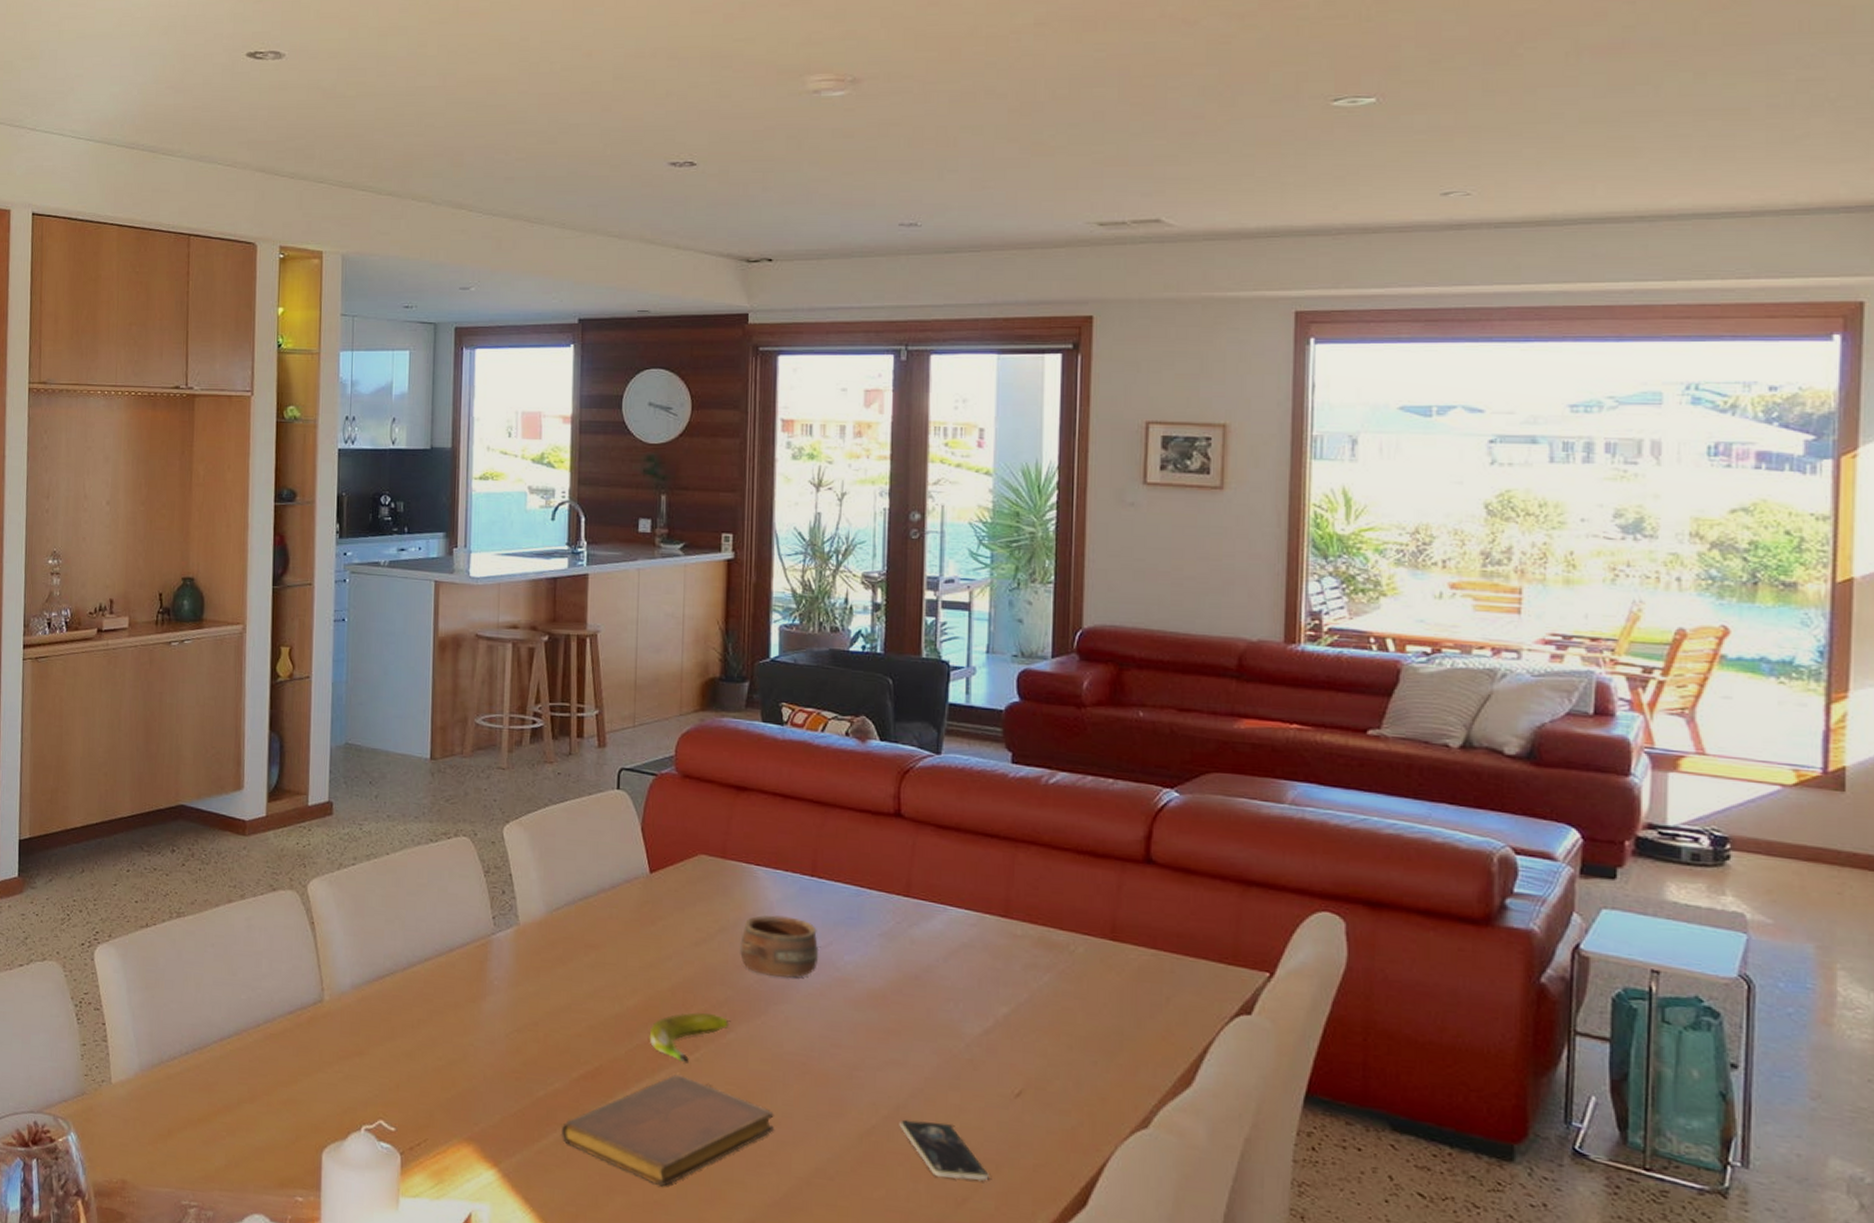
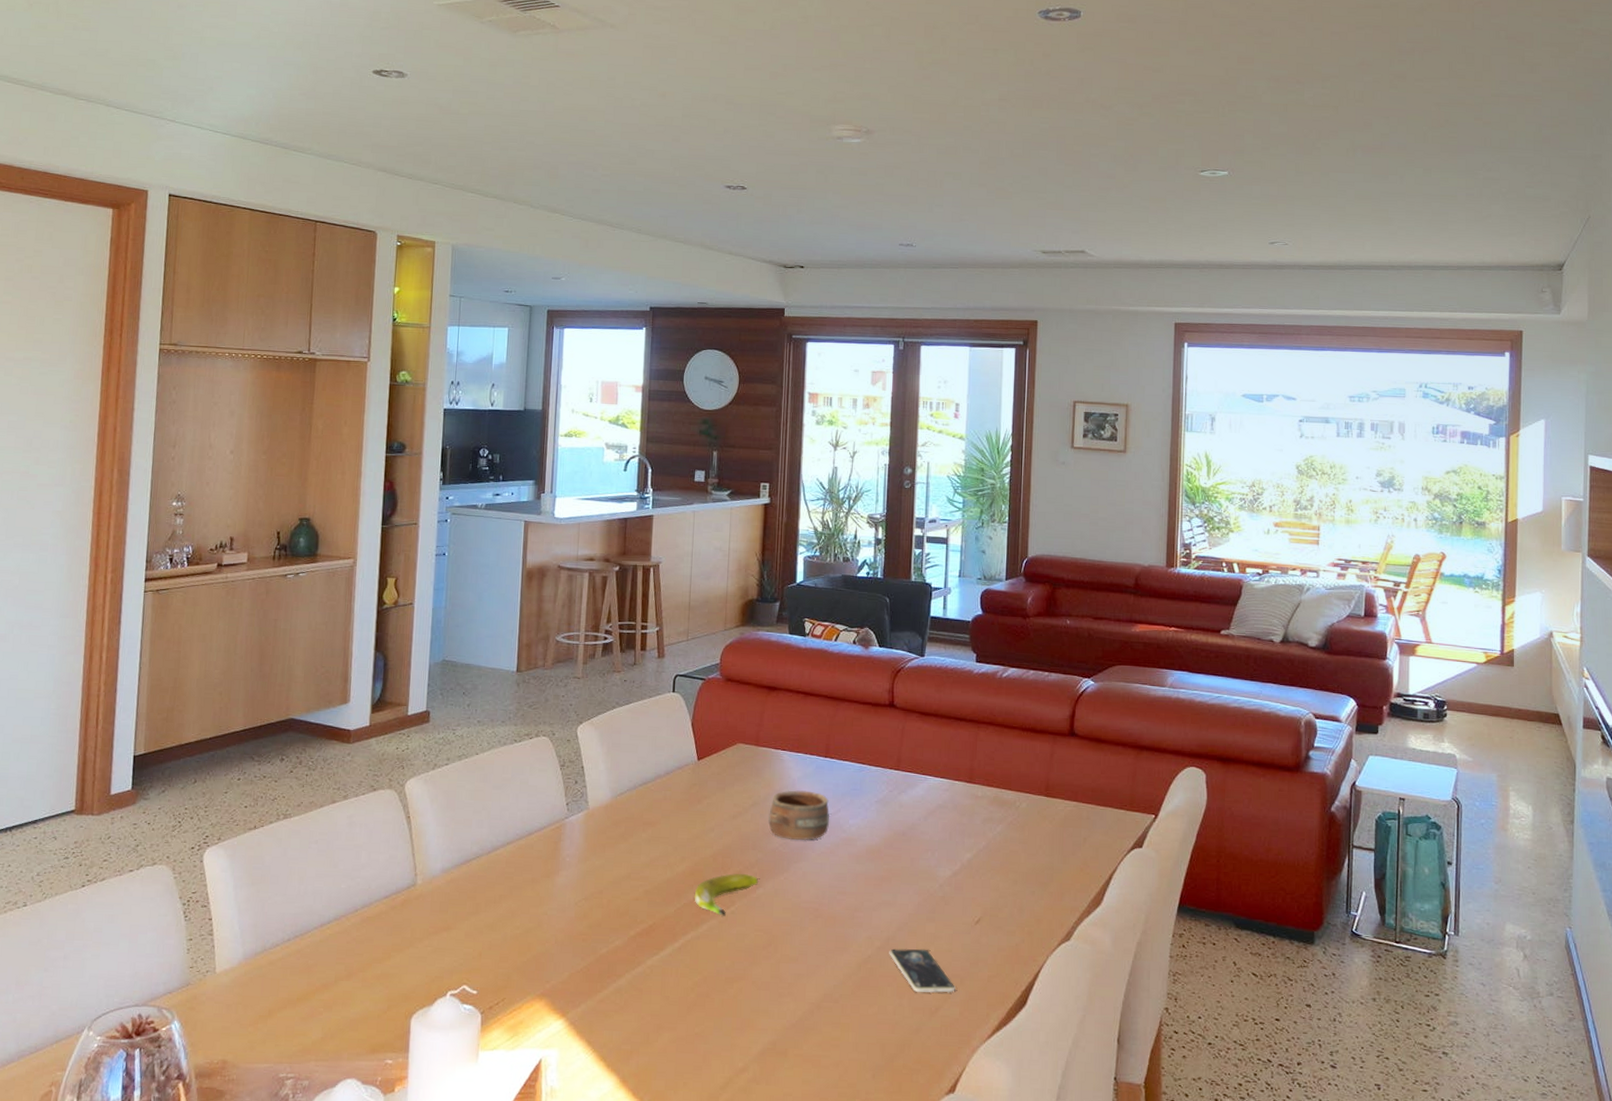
notebook: present [560,1074,774,1186] -> none [619,926,793,1020]

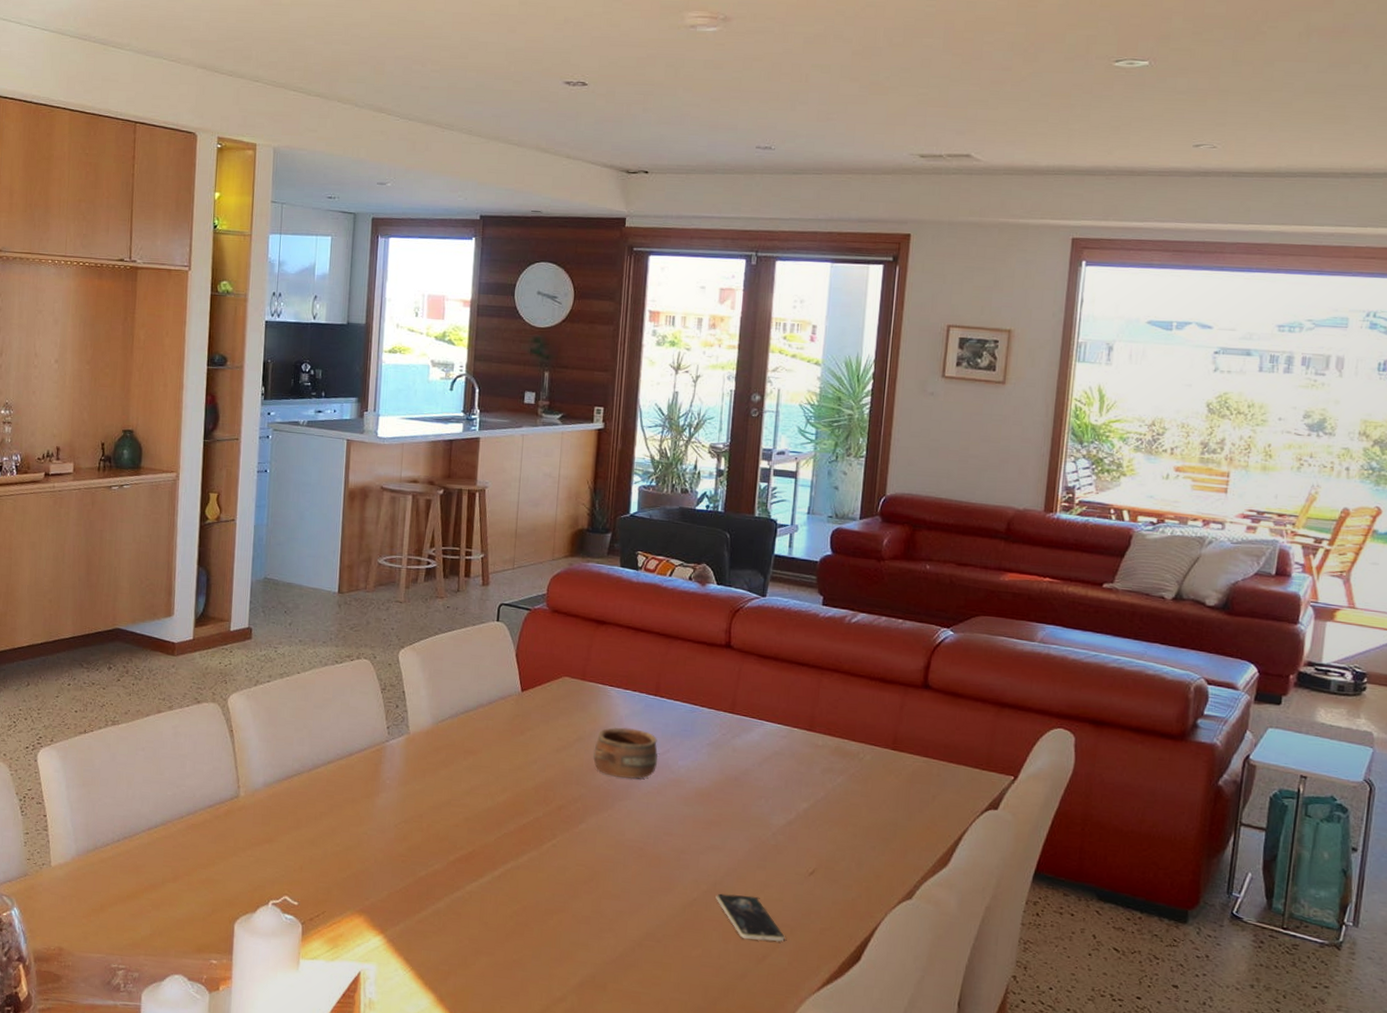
banana: present [694,873,758,917] -> none [515,807,581,850]

